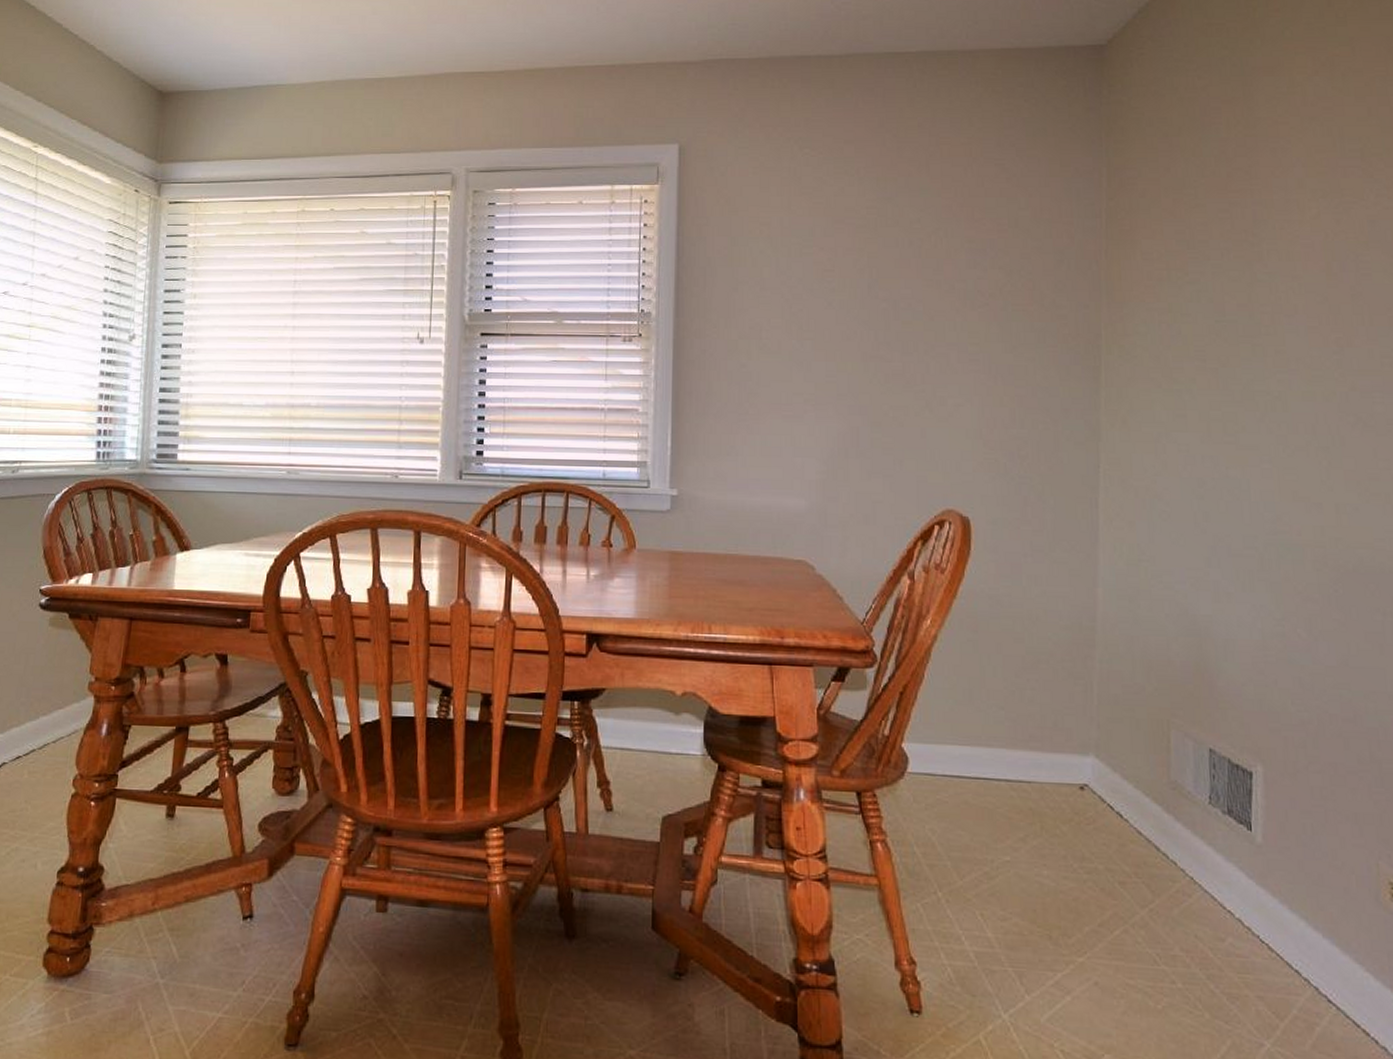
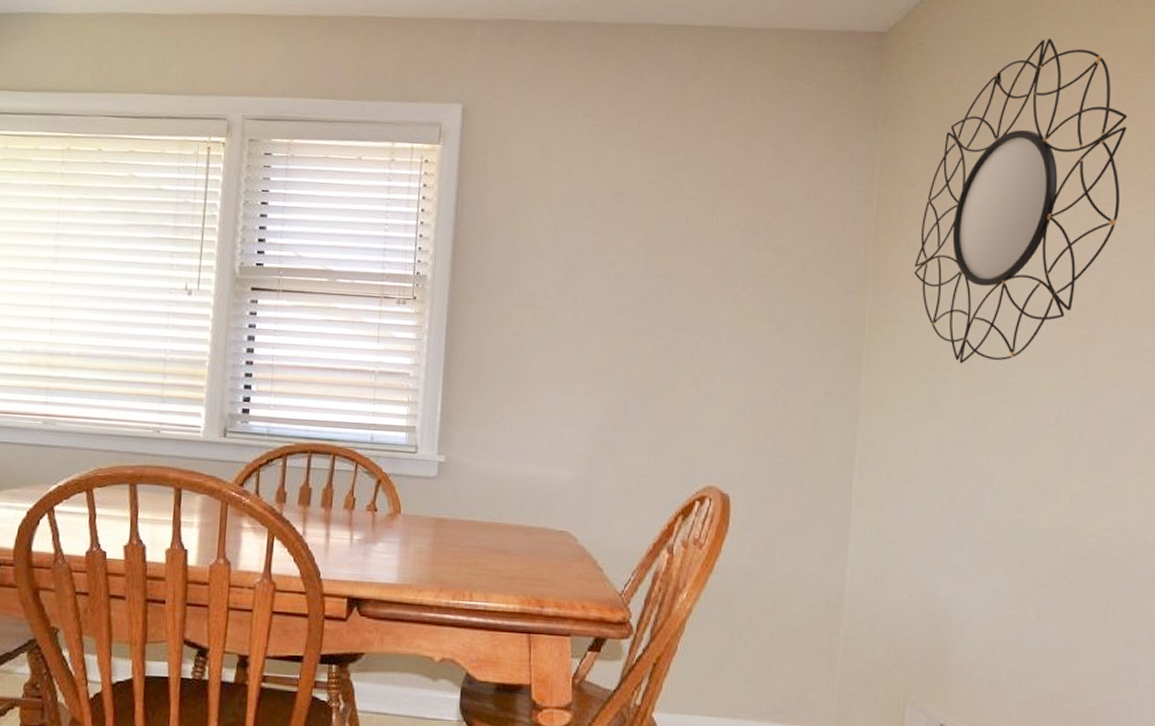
home mirror: none [1149,38,1369,374] -> present [914,38,1128,364]

